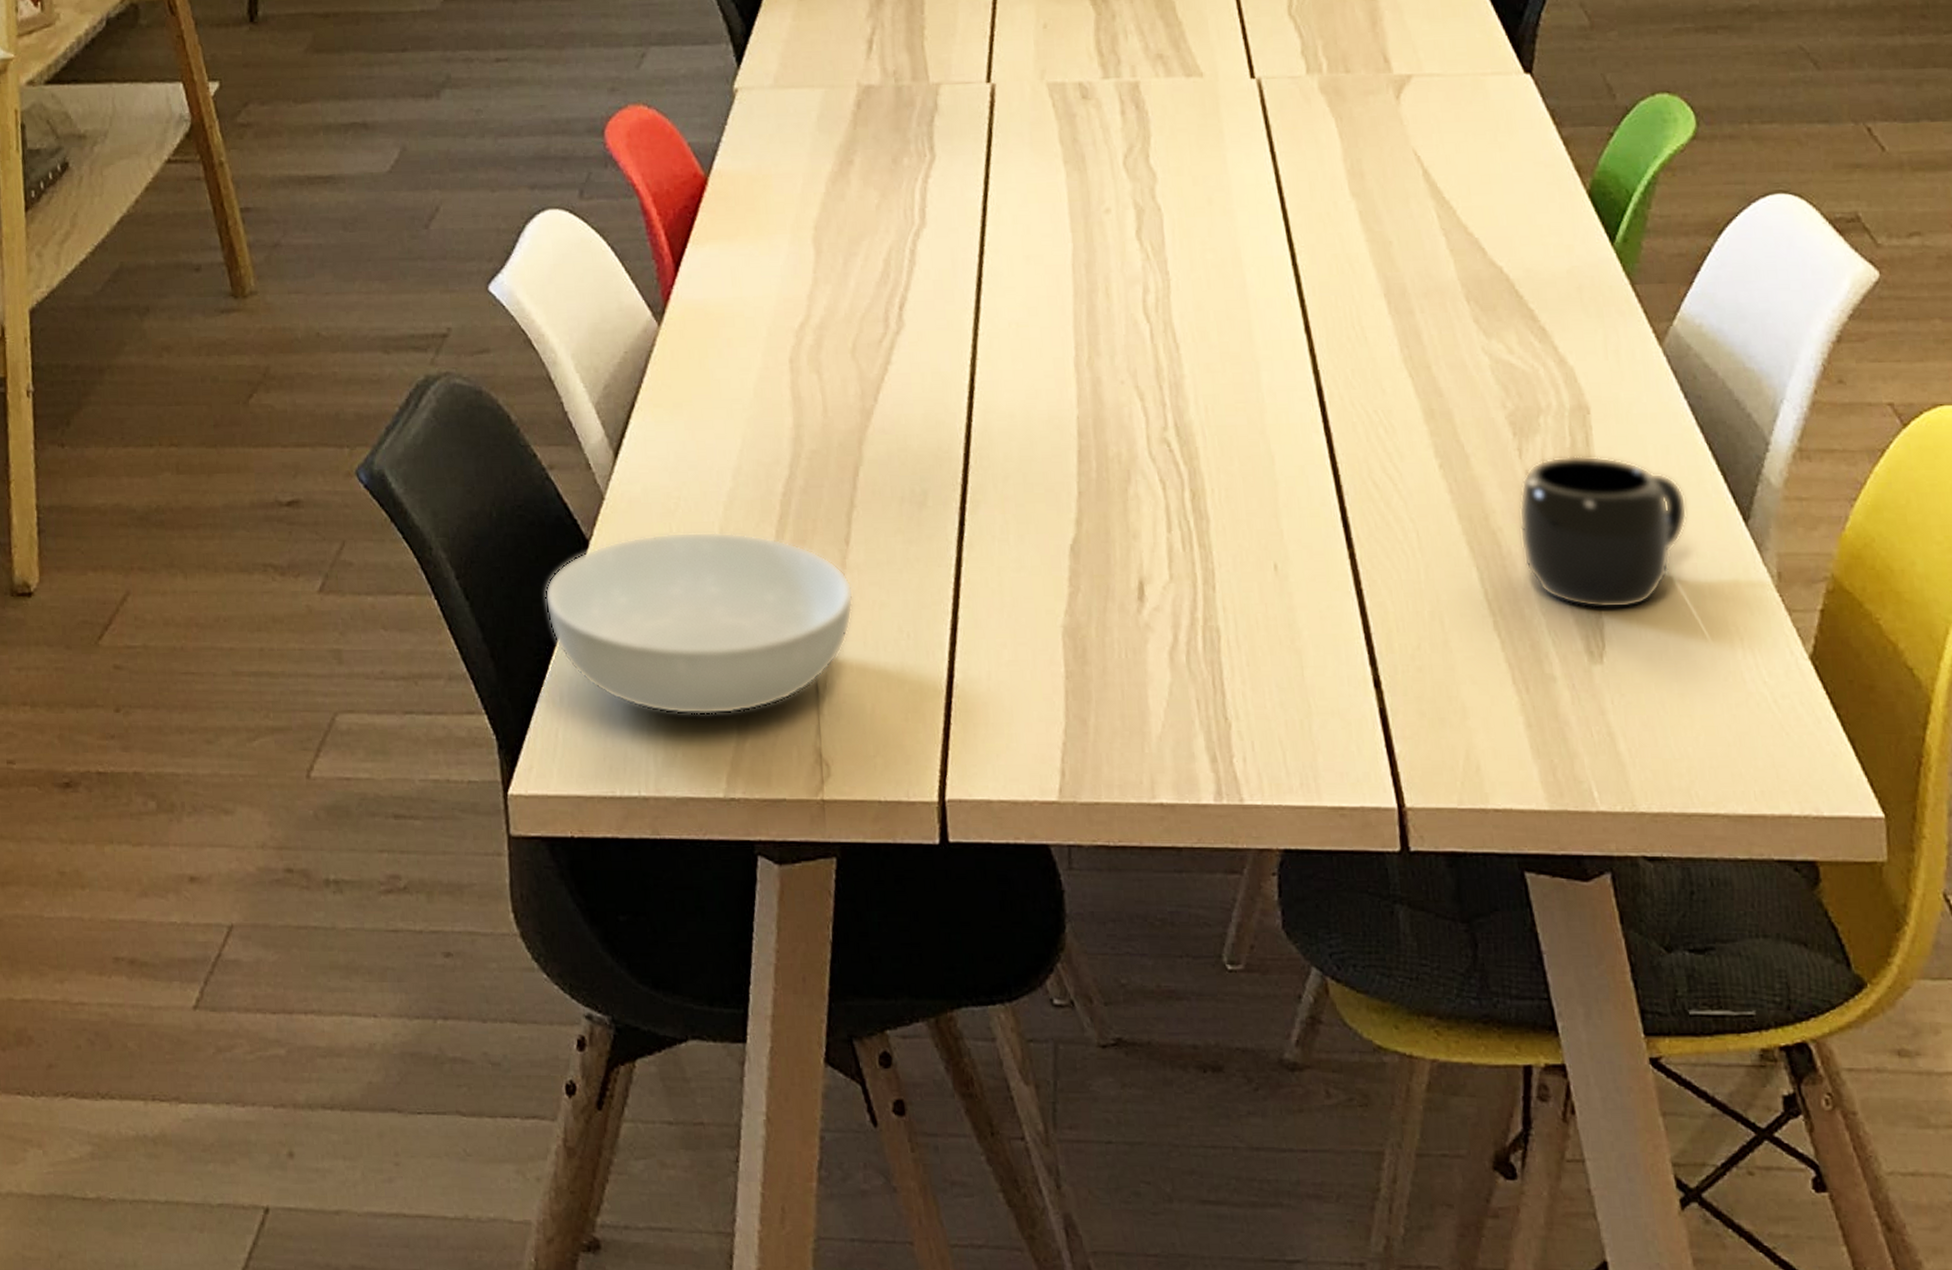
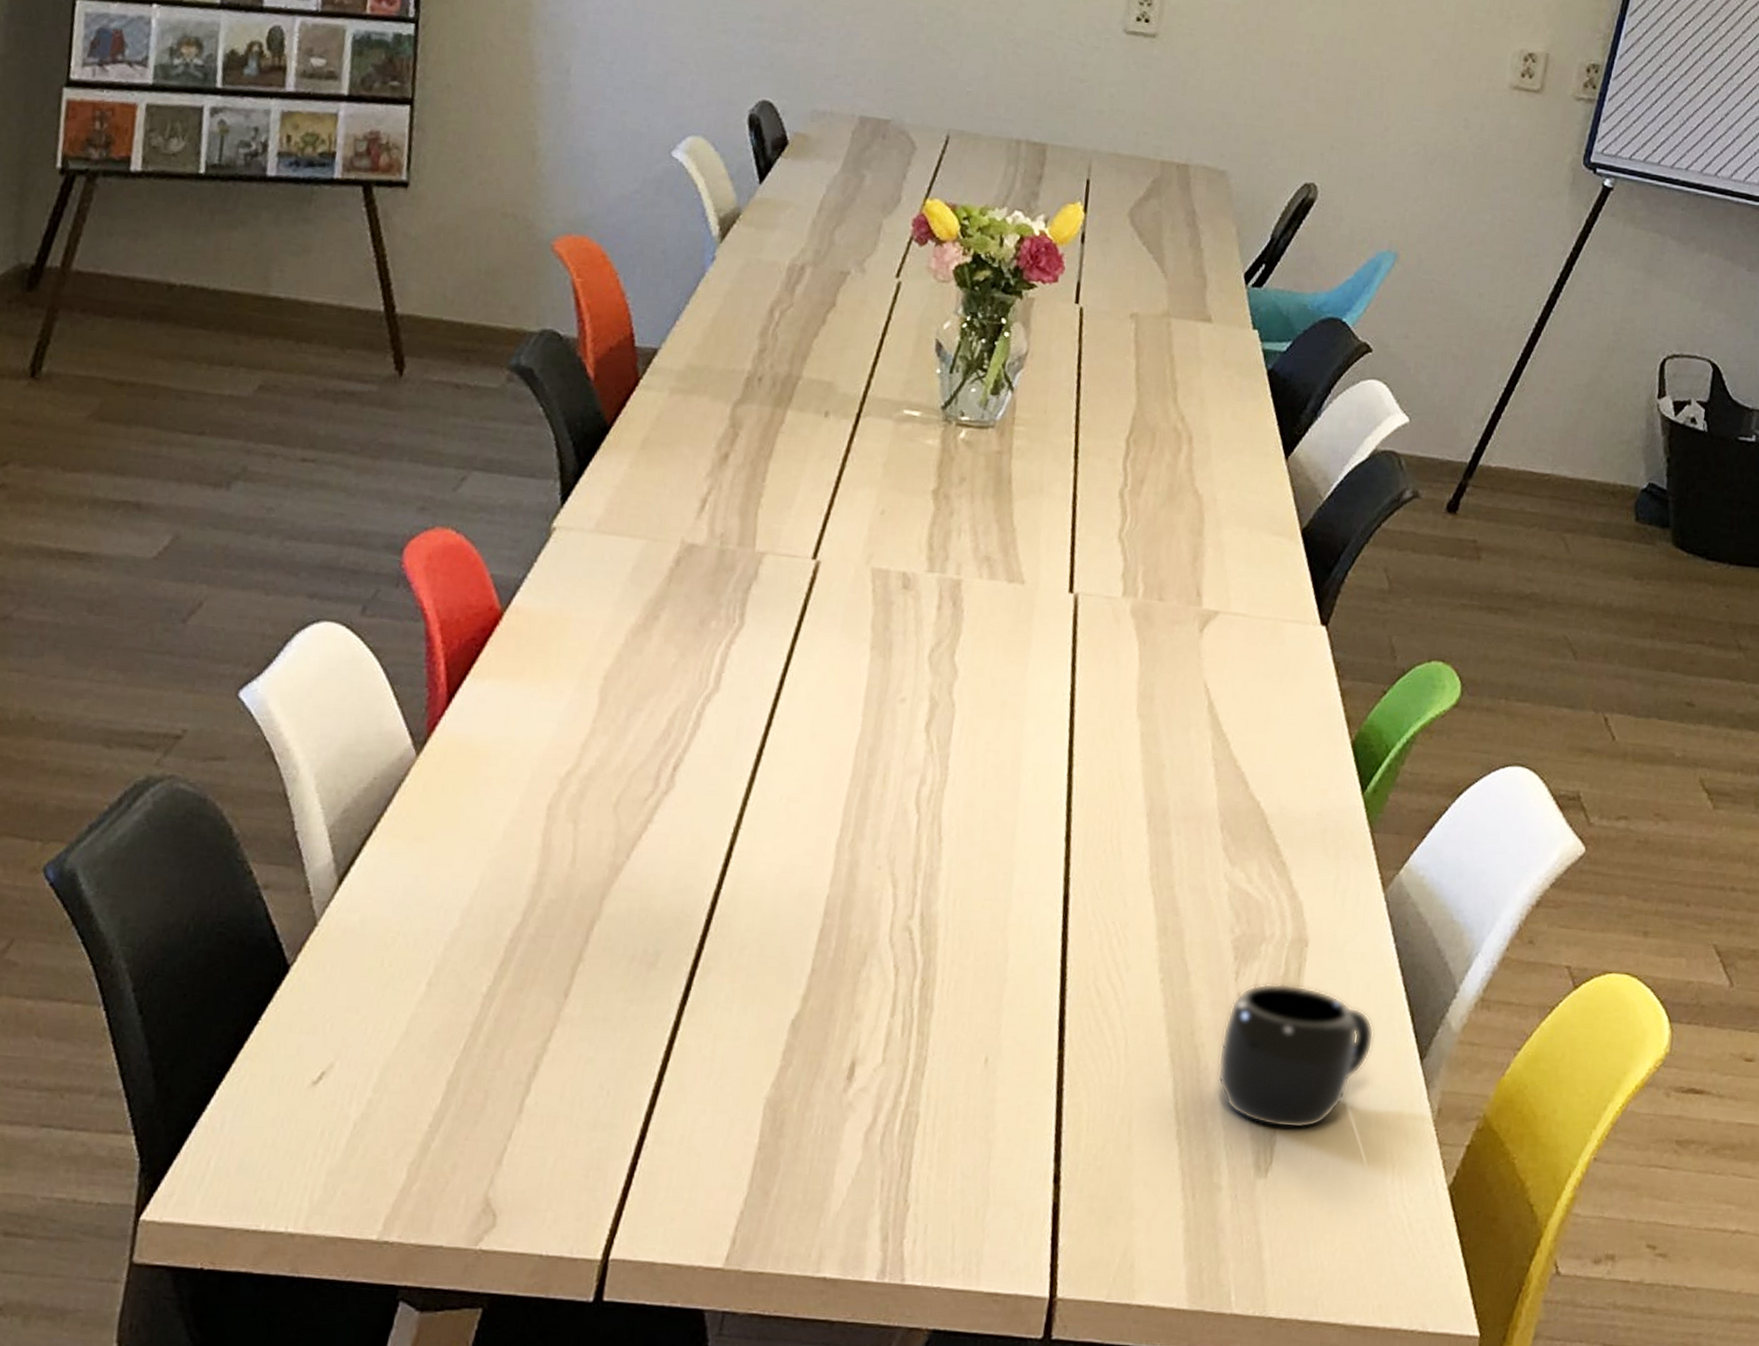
serving bowl: present [545,531,854,716] -> none [226,966,562,1156]

